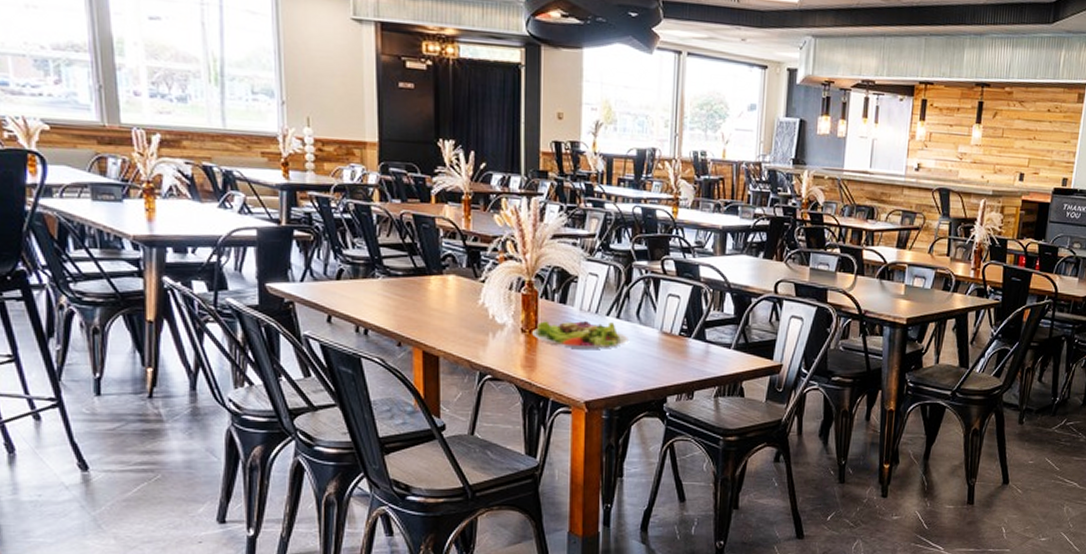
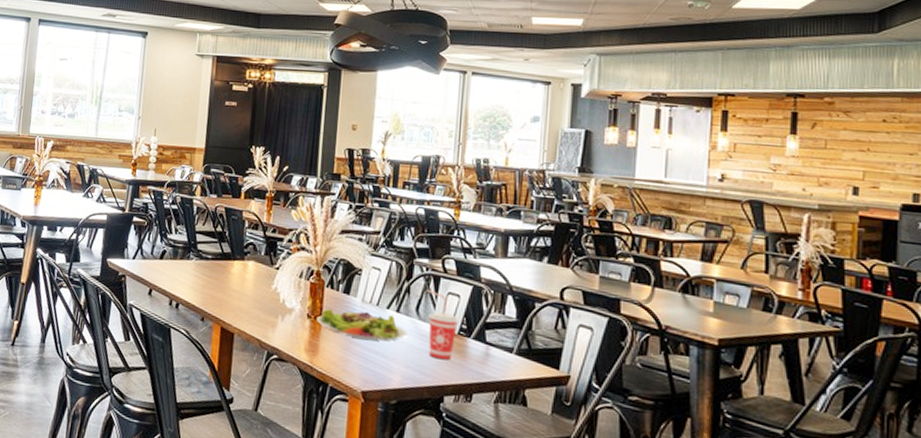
beverage cup: none [645,292,680,362] -> present [425,289,460,360]

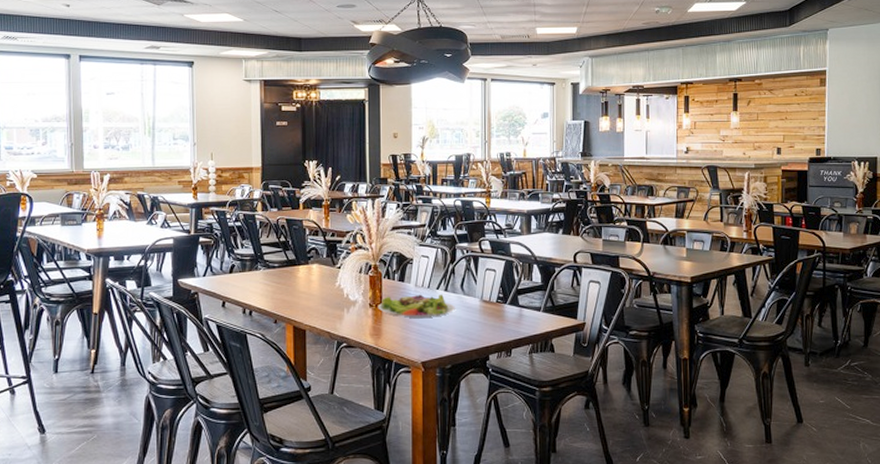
beverage cup: present [425,289,460,360] -> none [467,268,497,325]

